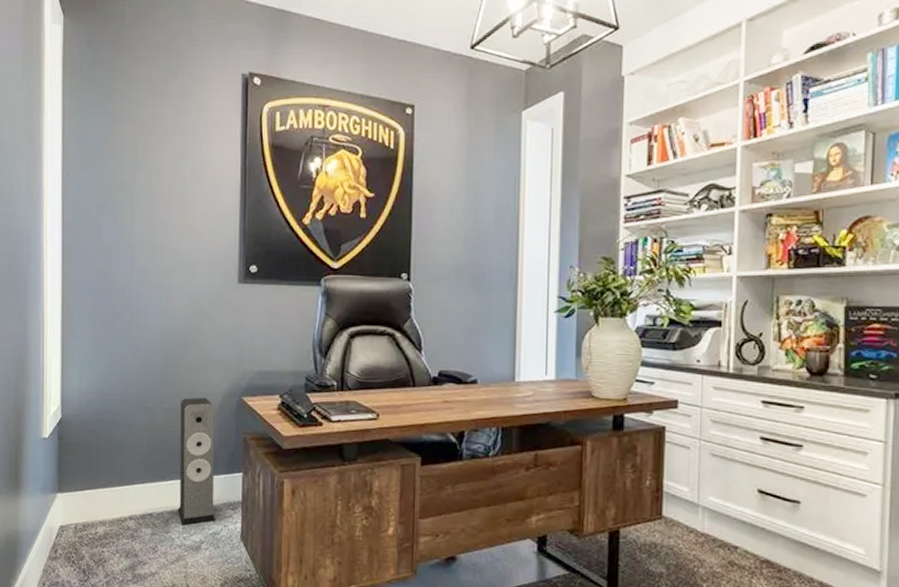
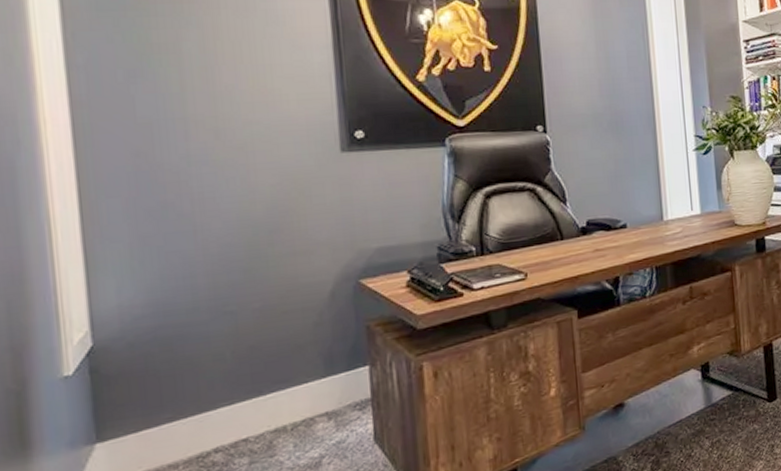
speaker: present [177,397,216,526] -> none [276,287,340,443]

